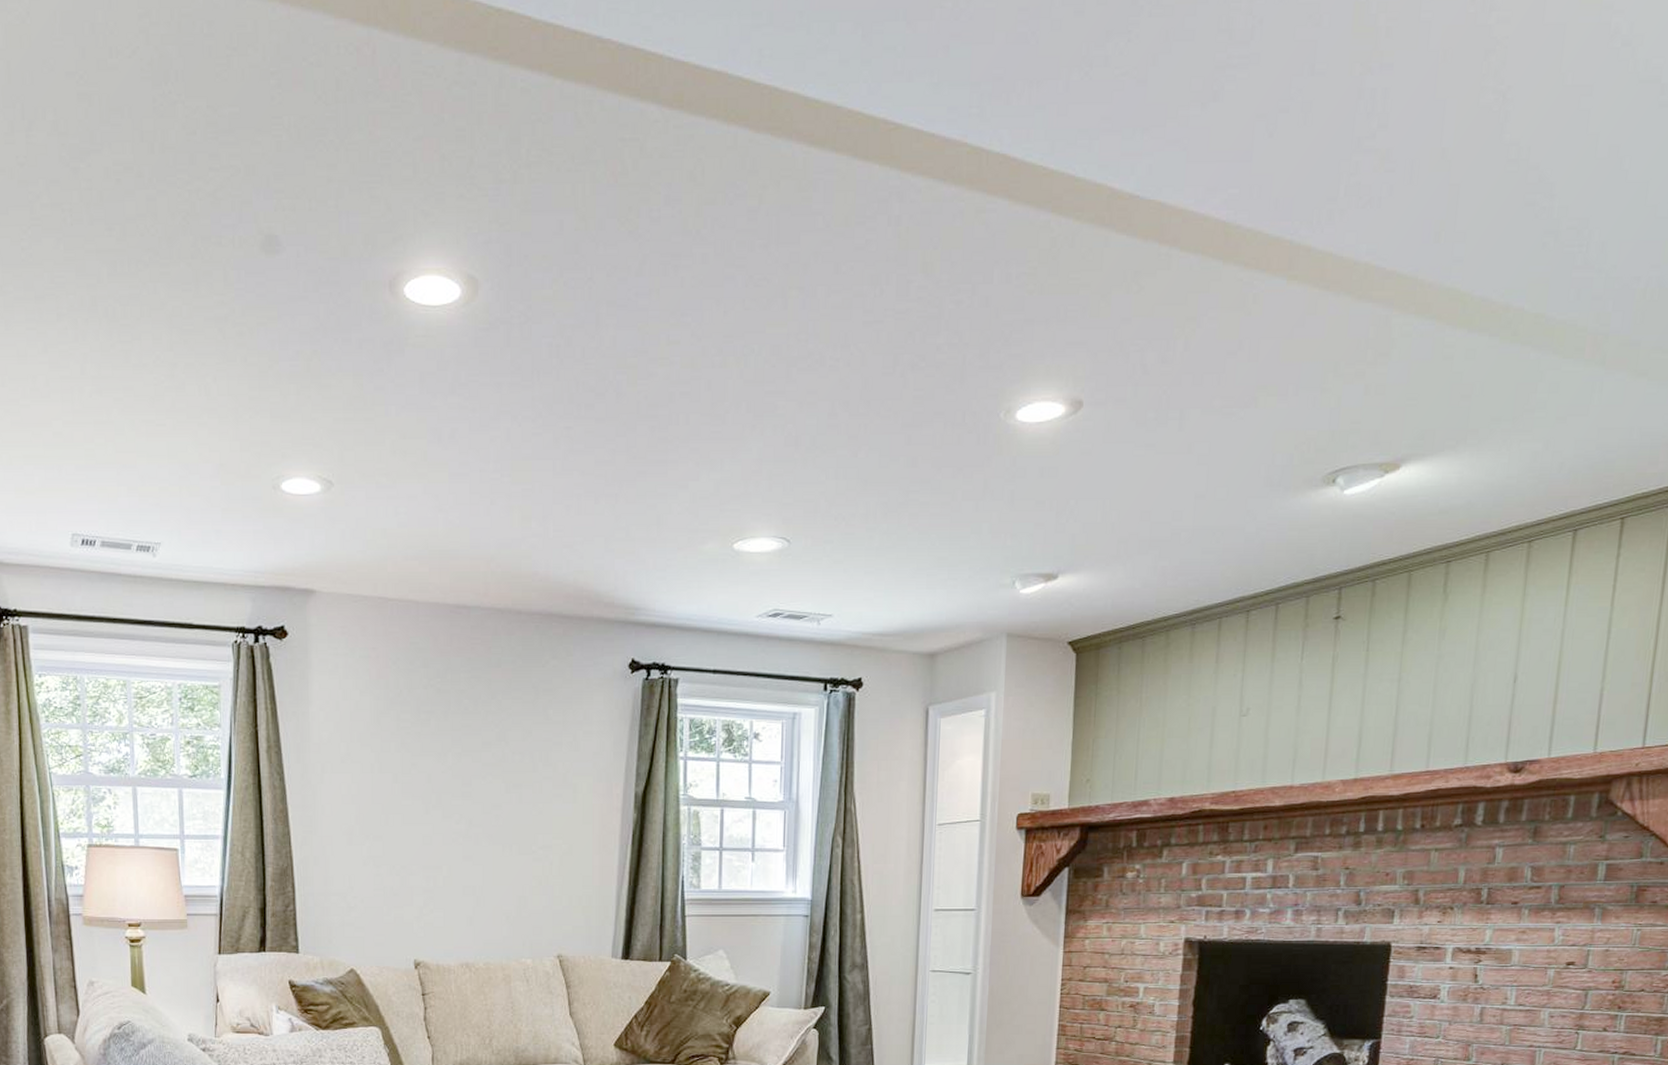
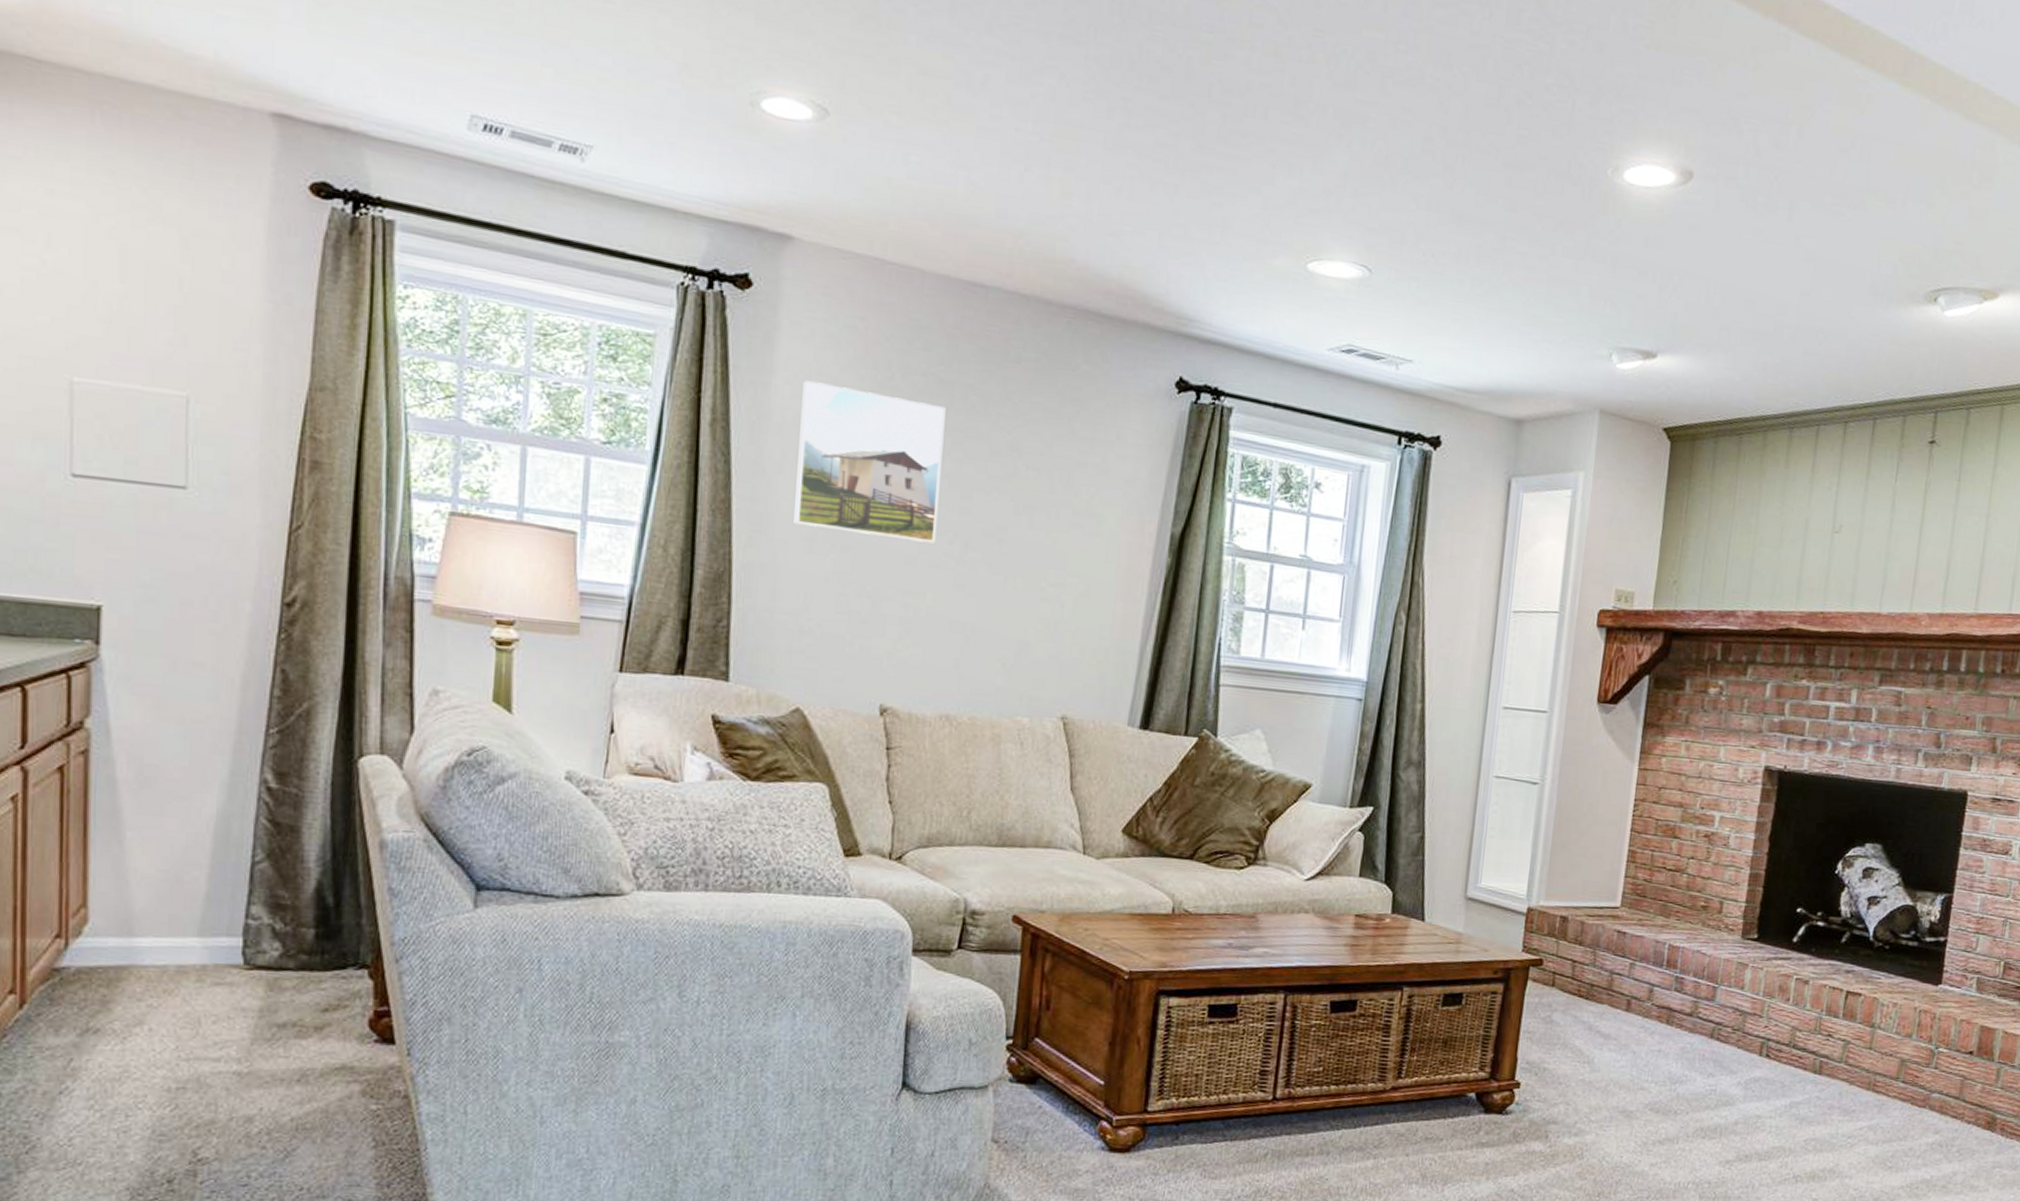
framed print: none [333,706,446,825] -> present [794,381,946,543]

